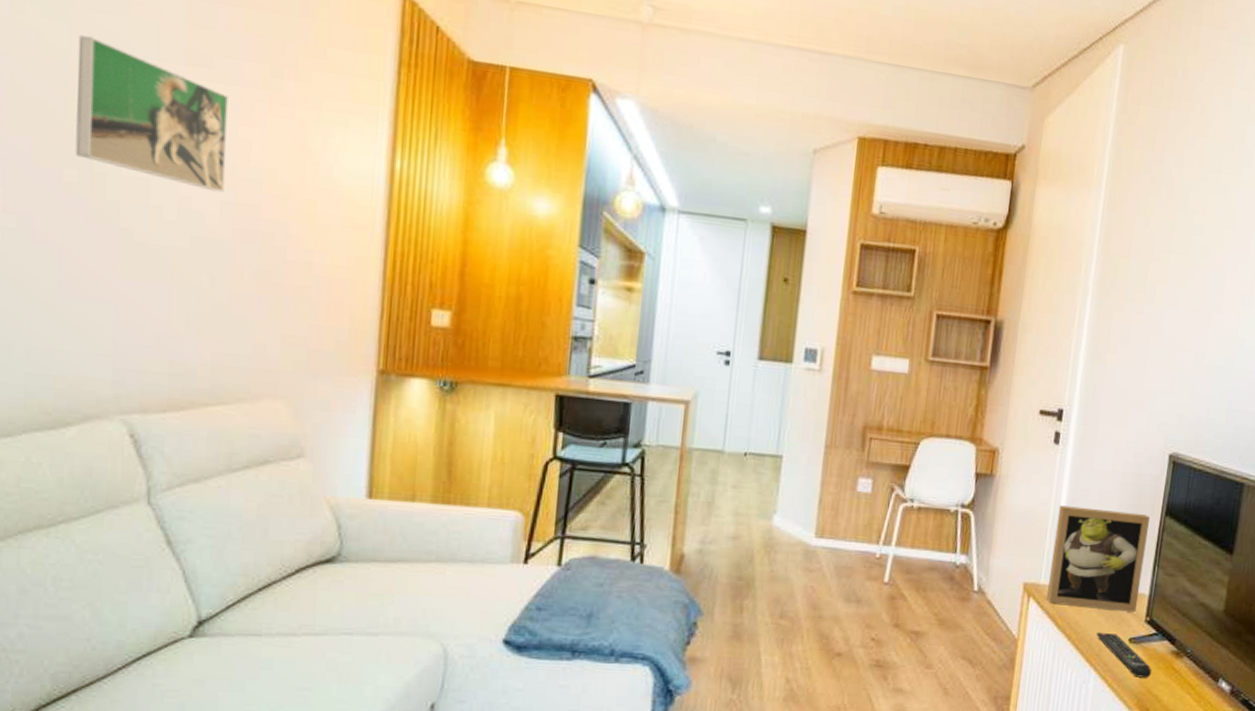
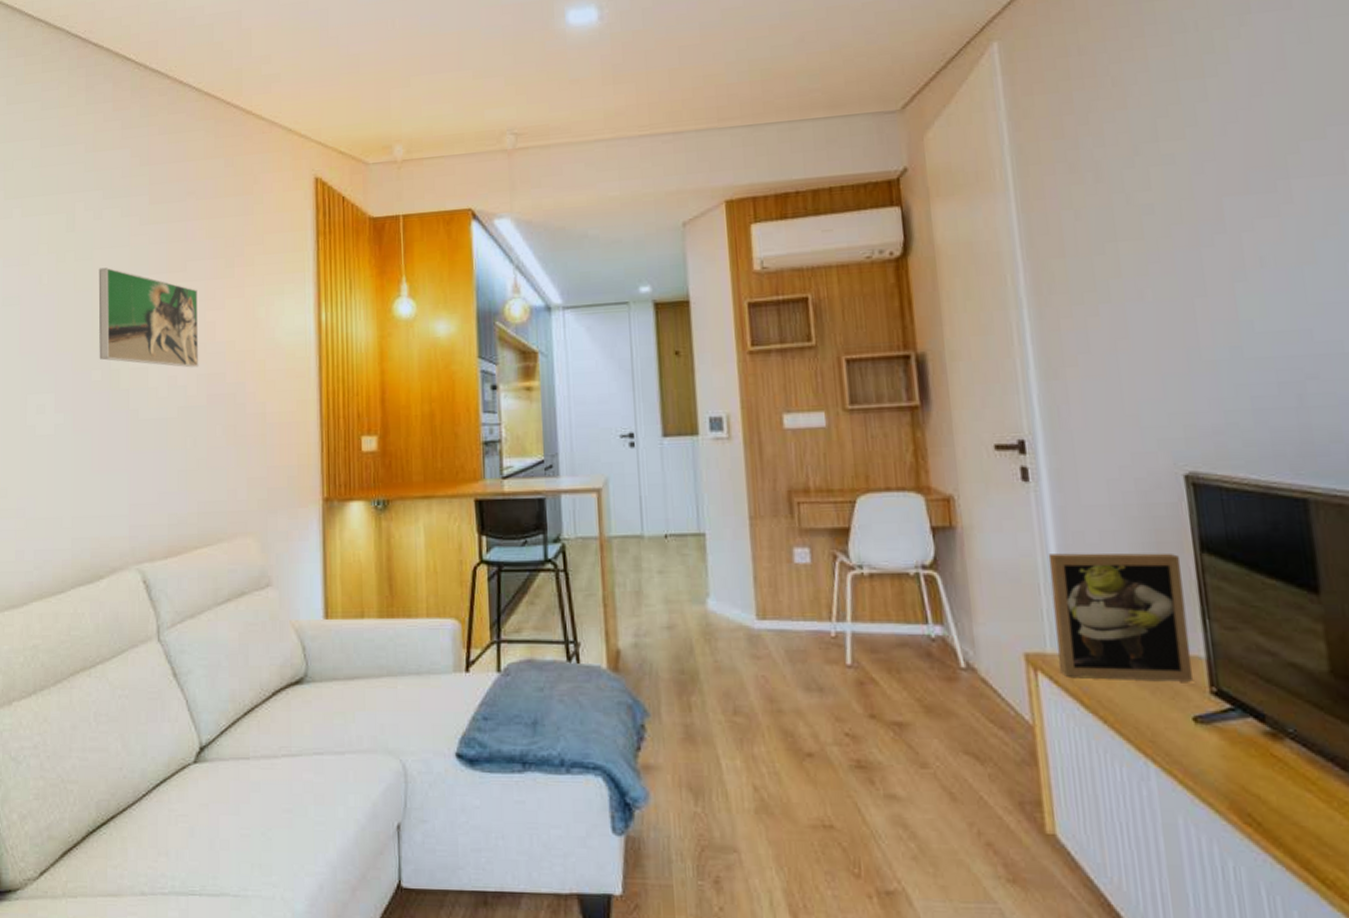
remote control: present [1096,632,1152,678] -> none [1143,710,1242,770]

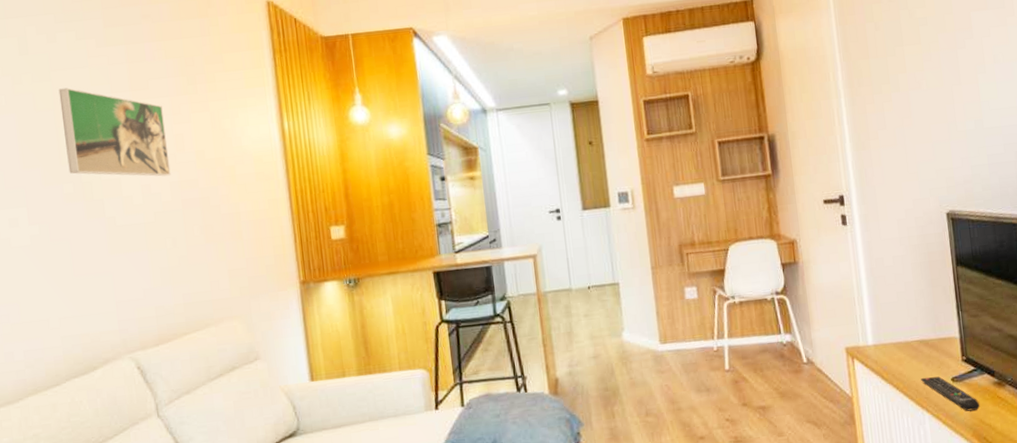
picture frame: present [1048,553,1193,682] -> none [860,268,951,361]
remote control: none [1143,710,1242,770] -> present [921,376,980,411]

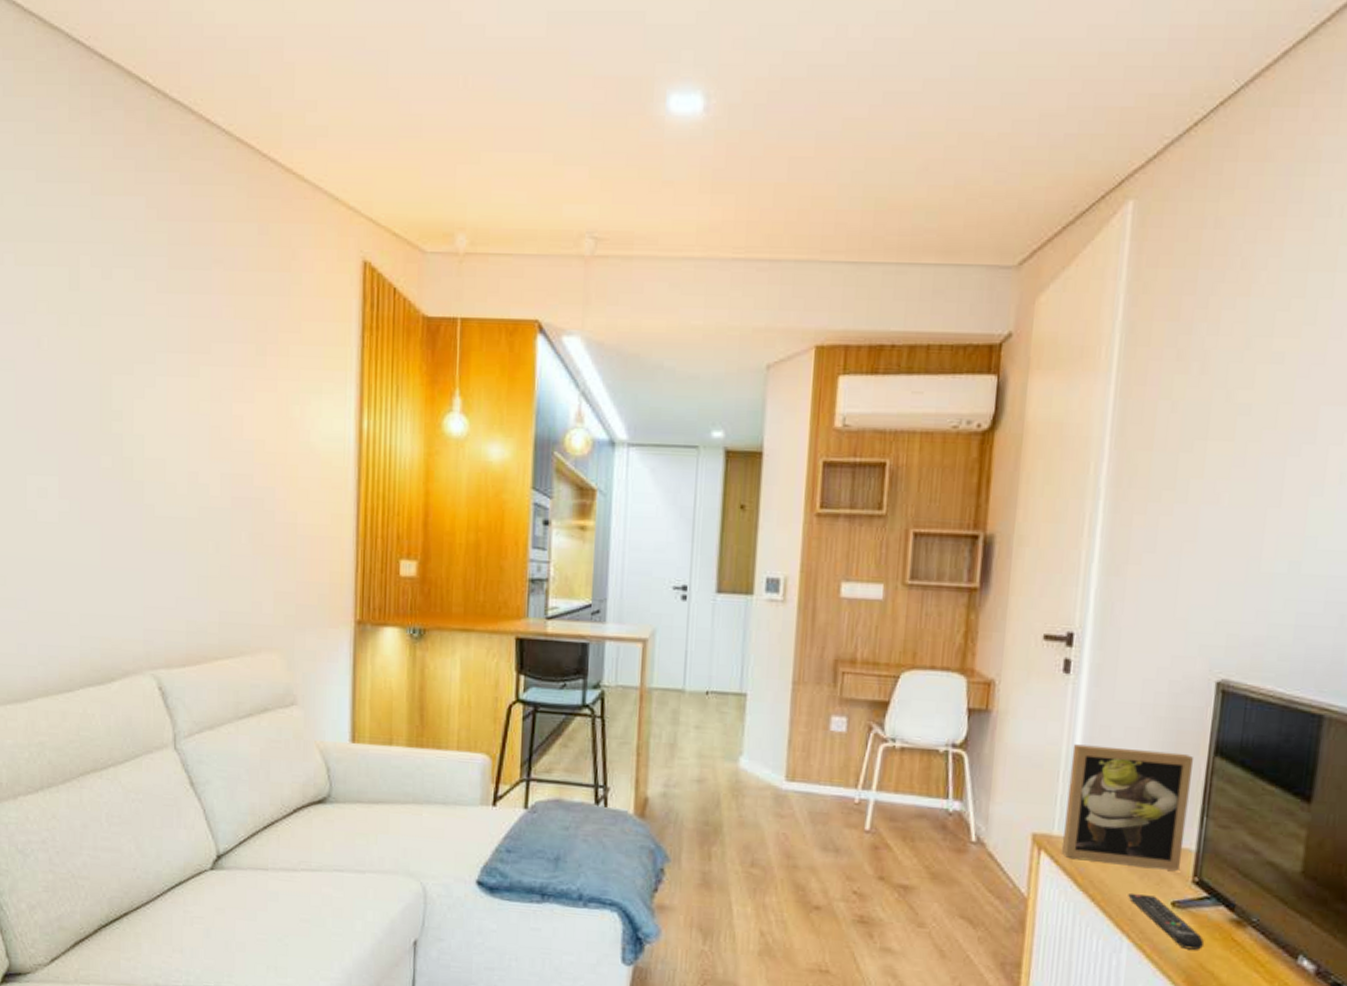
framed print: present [58,87,171,177] -> none [108,338,224,465]
picture frame: none [860,268,951,361] -> present [1061,744,1193,871]

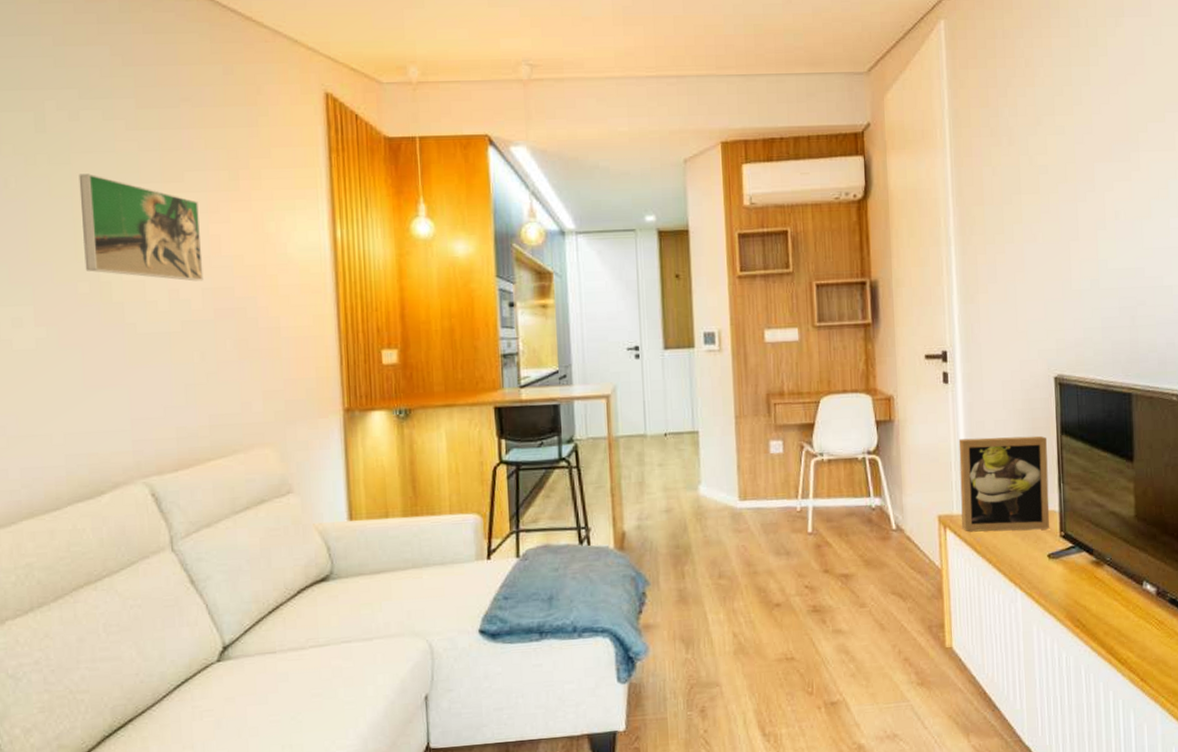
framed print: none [108,338,224,465] -> present [79,173,204,282]
remote control: present [1128,892,1205,950] -> none [1015,552,1076,591]

